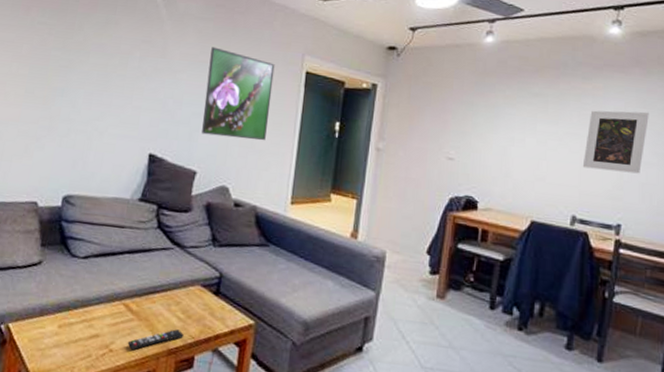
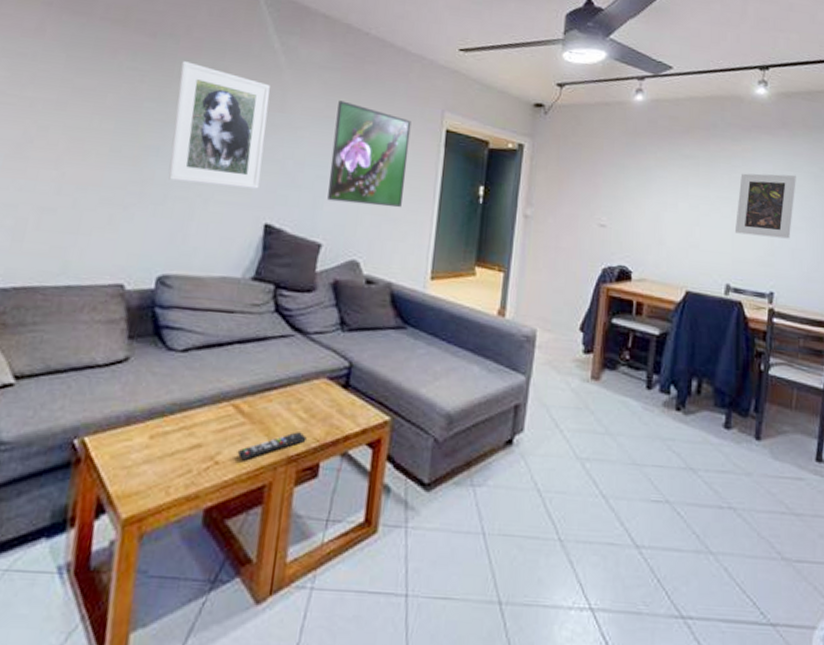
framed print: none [71,16,154,124] -> present [168,61,270,189]

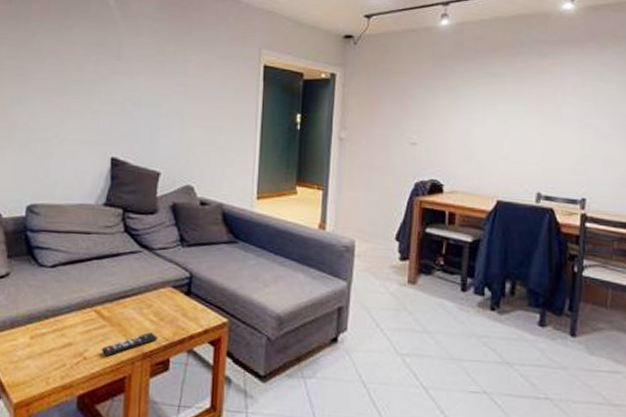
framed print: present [168,61,270,189] -> none [29,22,109,128]
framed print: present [327,100,412,208] -> none [163,46,232,138]
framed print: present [734,173,796,239] -> none [544,85,607,147]

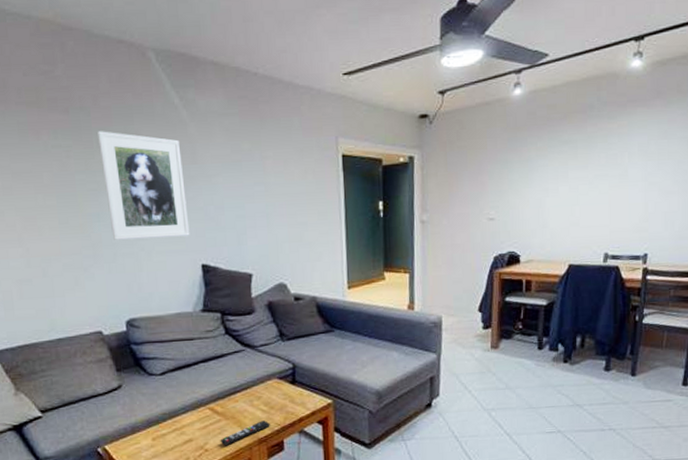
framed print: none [29,22,109,128] -> present [98,131,190,240]

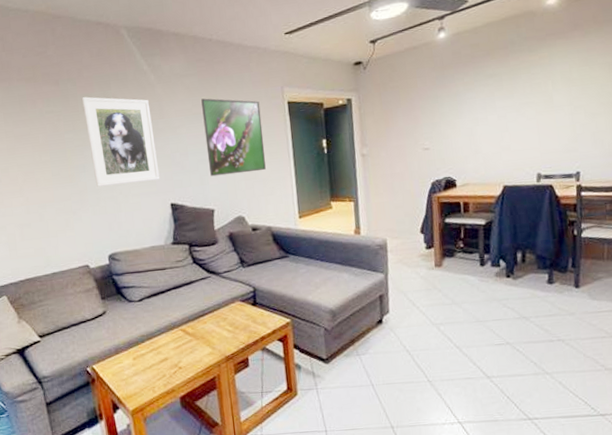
remote control: present [220,420,270,446] -> none [191,339,236,364]
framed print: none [242,143,313,236] -> present [201,98,266,177]

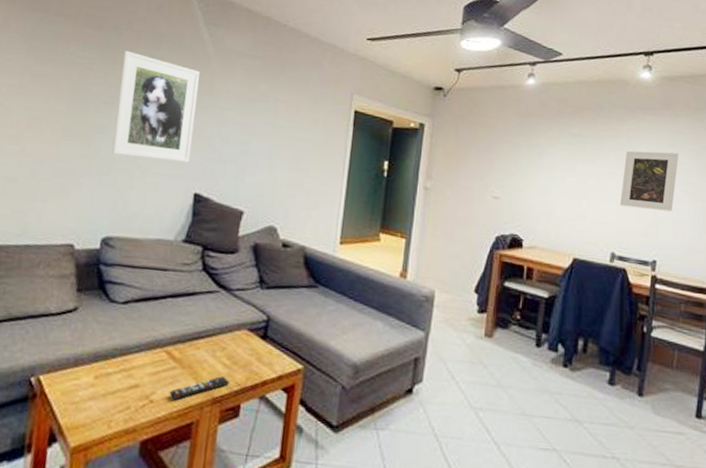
remote control: none [191,339,236,364] -> present [169,376,230,400]
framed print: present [201,98,266,177] -> none [249,85,324,180]
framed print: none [540,68,592,130] -> present [619,150,679,212]

